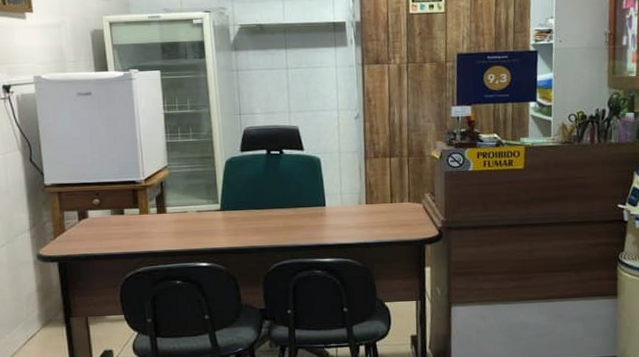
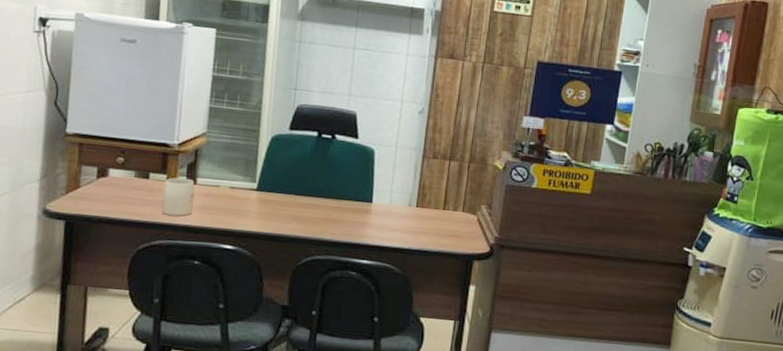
mug: none [138,209,167,244] -> present [161,177,195,216]

